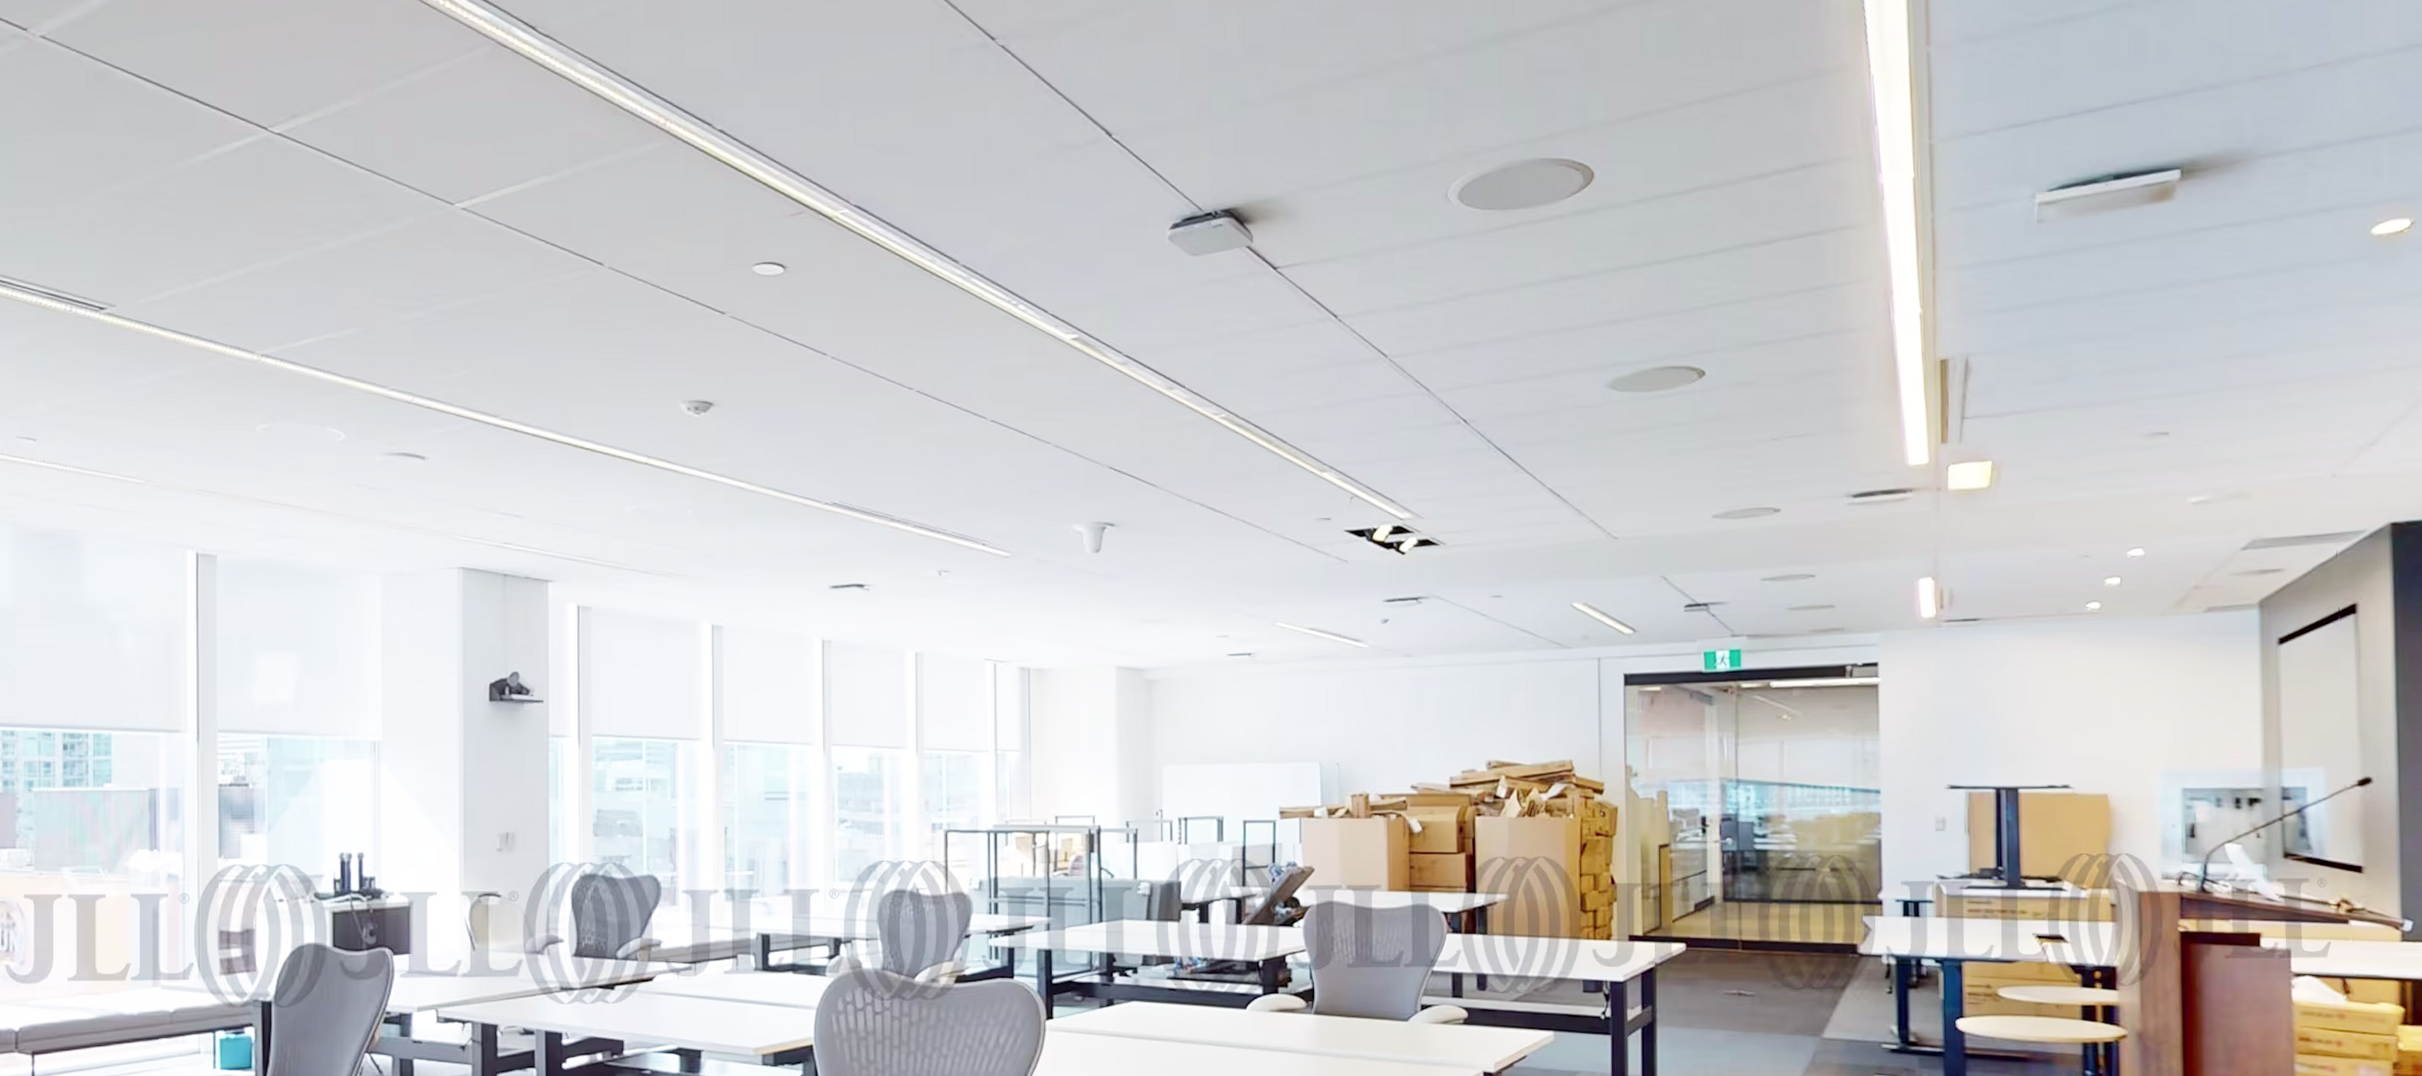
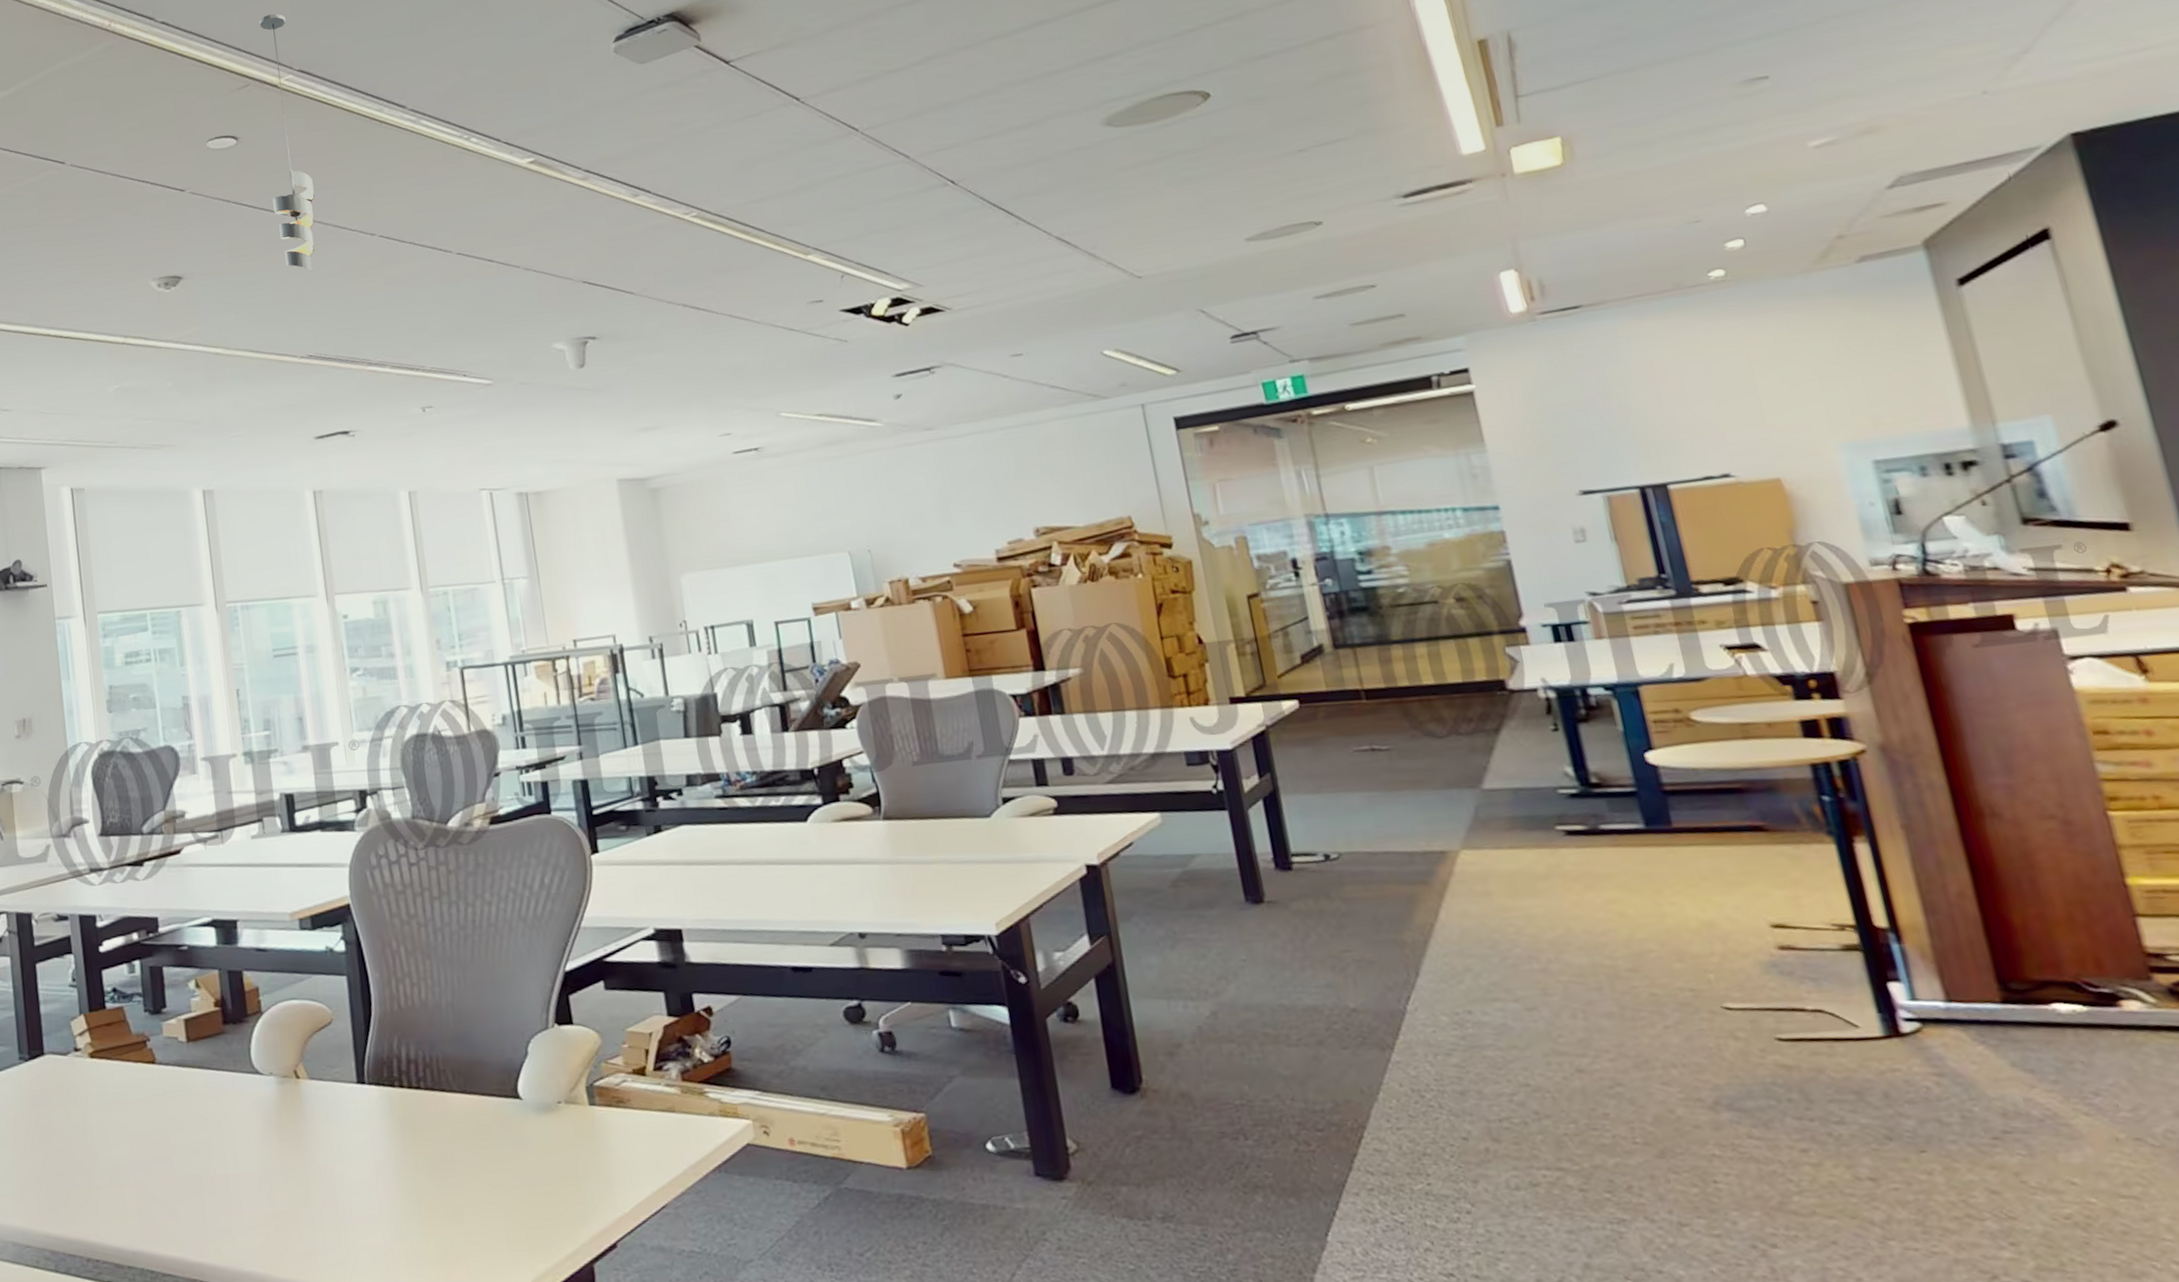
pendant light: none [814,140,857,417] -> present [259,13,315,271]

